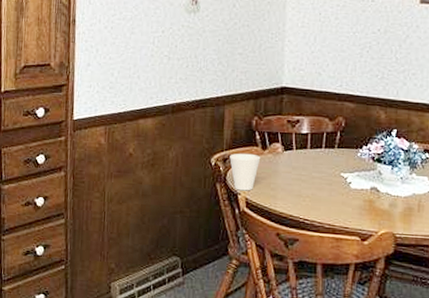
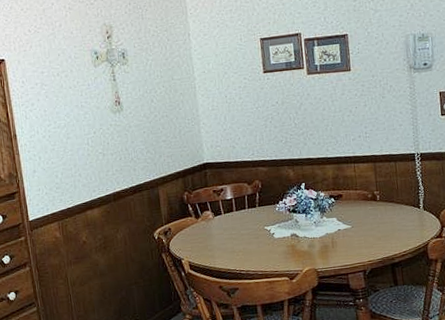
cup: present [229,153,261,191] -> none [169,223,196,256]

